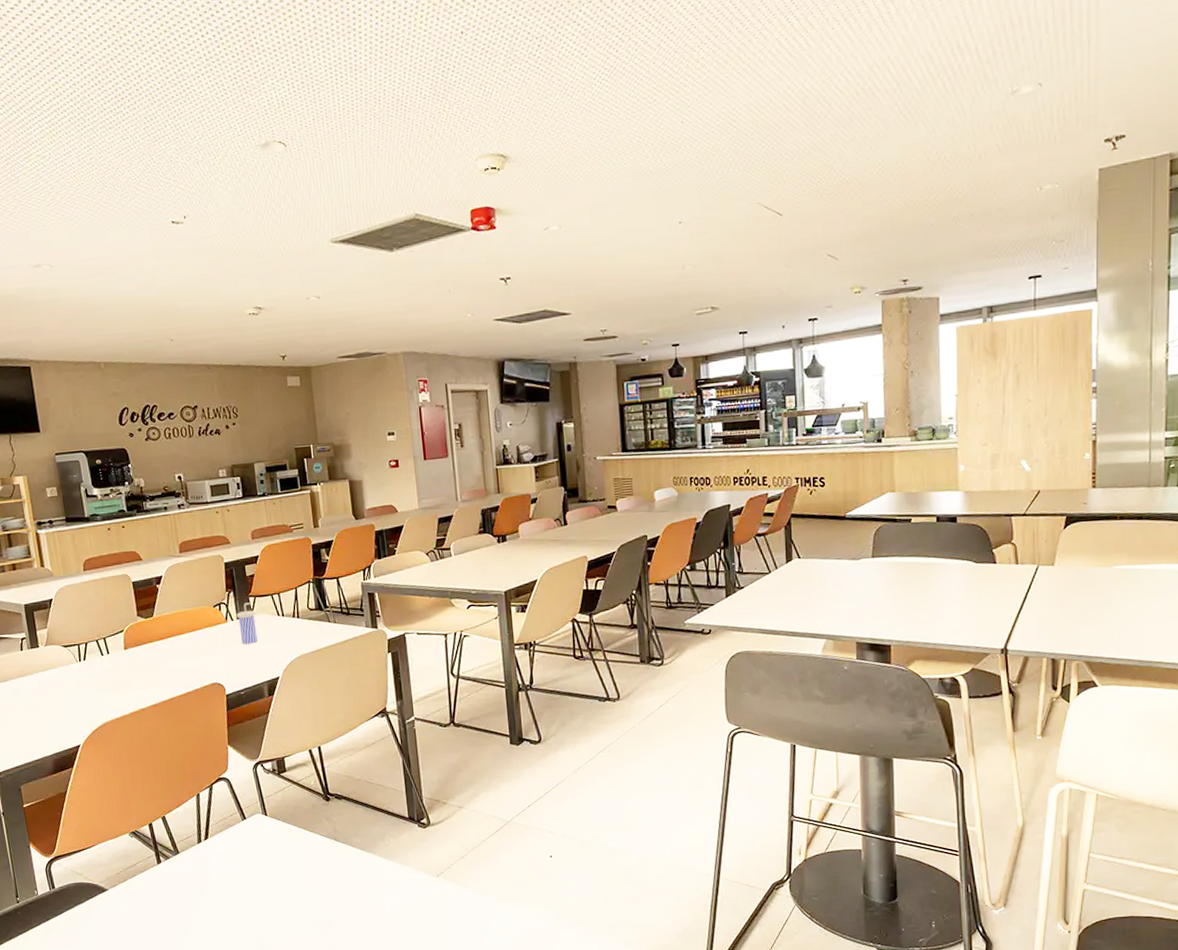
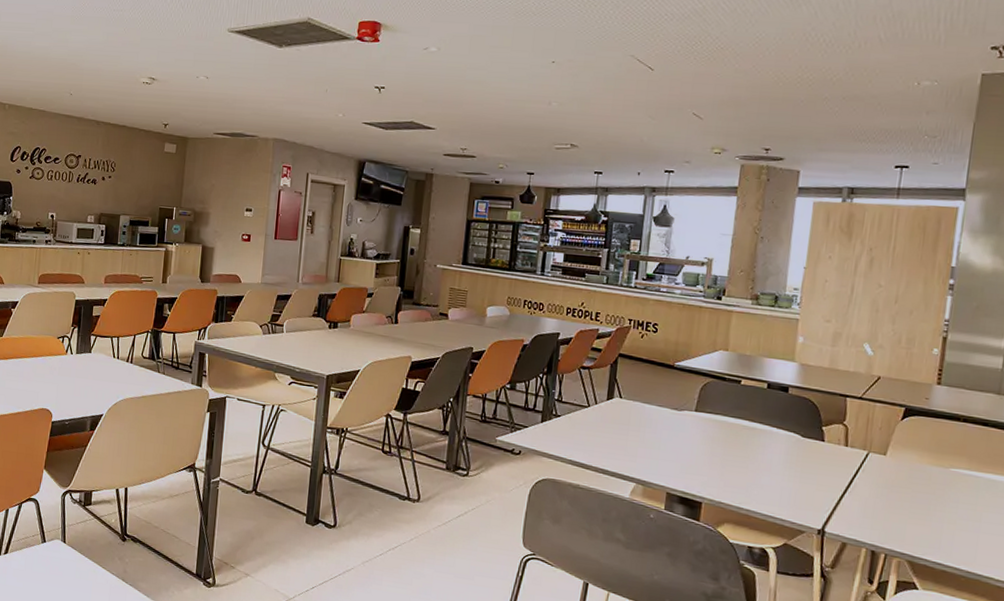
beverage cup: present [236,602,258,645] -> none [75,340,94,379]

